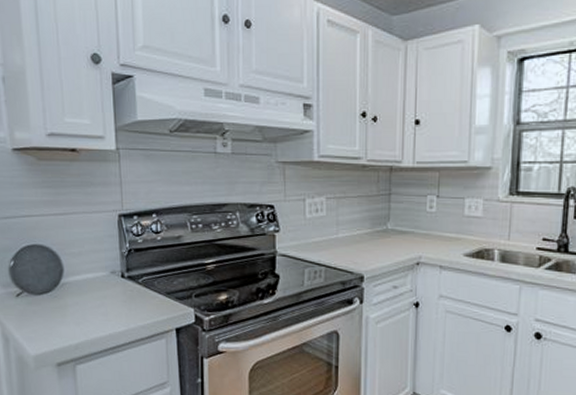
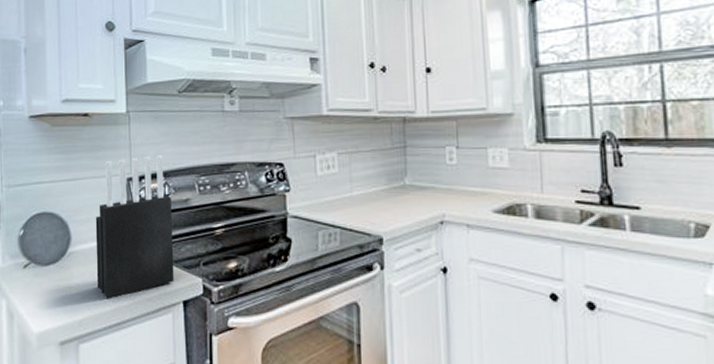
knife block: none [87,193,168,326] -> present [95,155,175,299]

